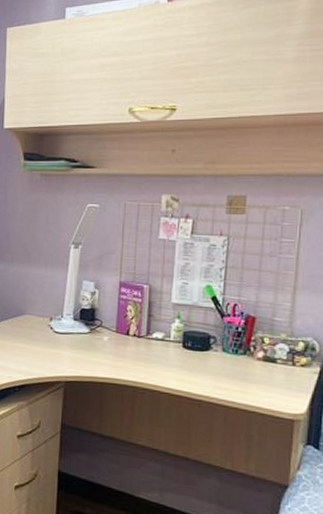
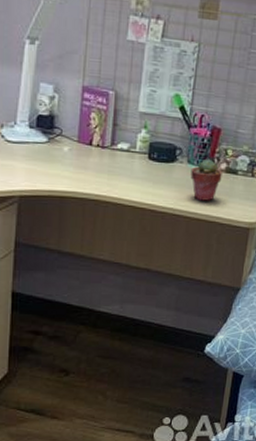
potted succulent: none [226,347,260,390] -> present [190,158,222,201]

